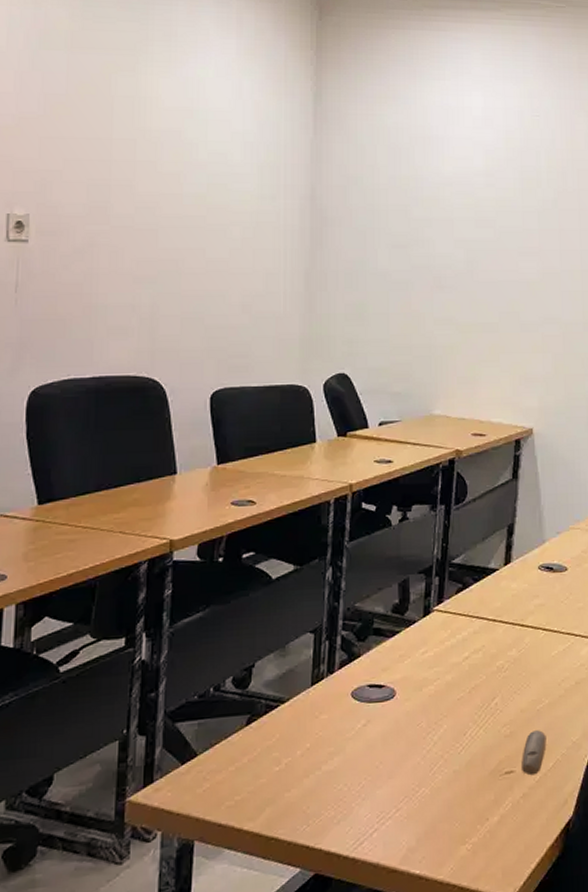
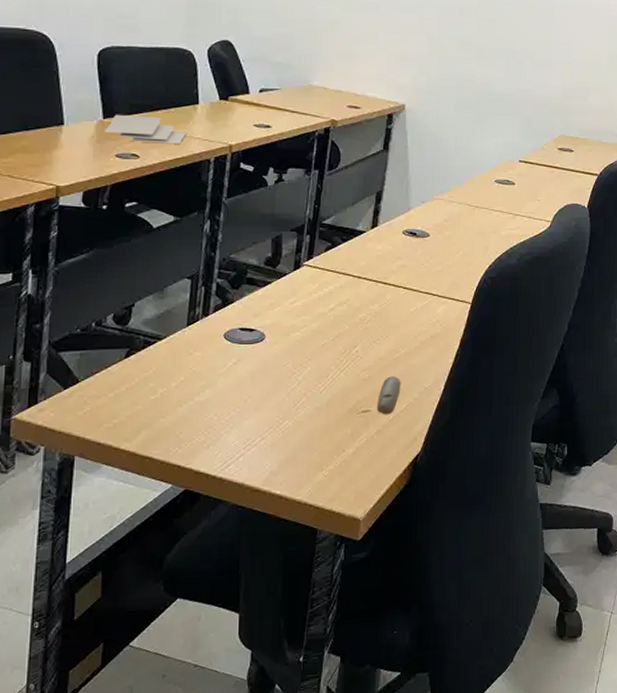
papers: none [219,458,305,487] -> present [104,114,188,144]

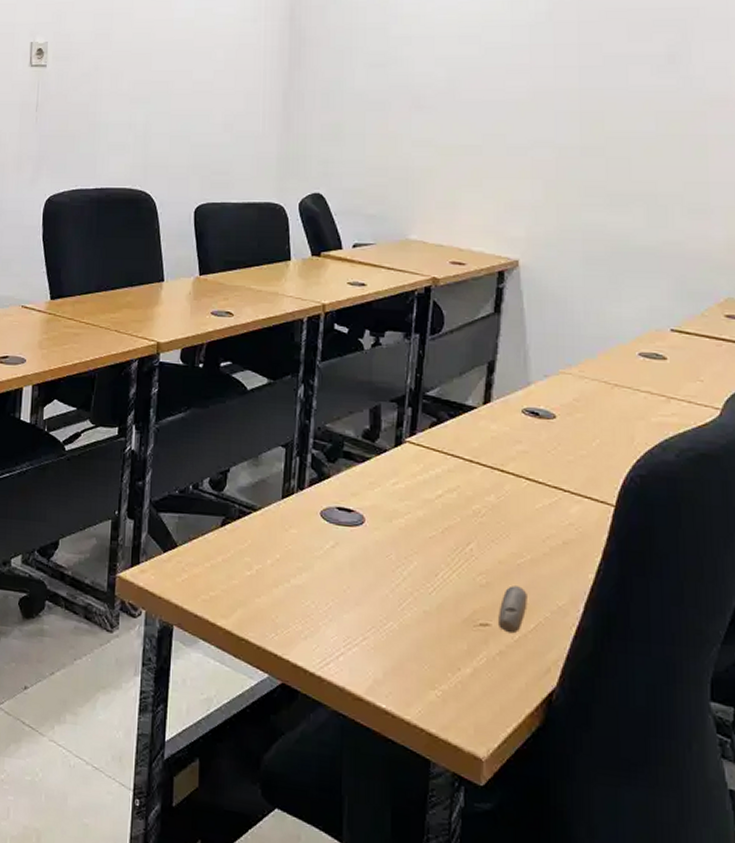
papers: present [104,114,188,144] -> none [200,271,280,302]

